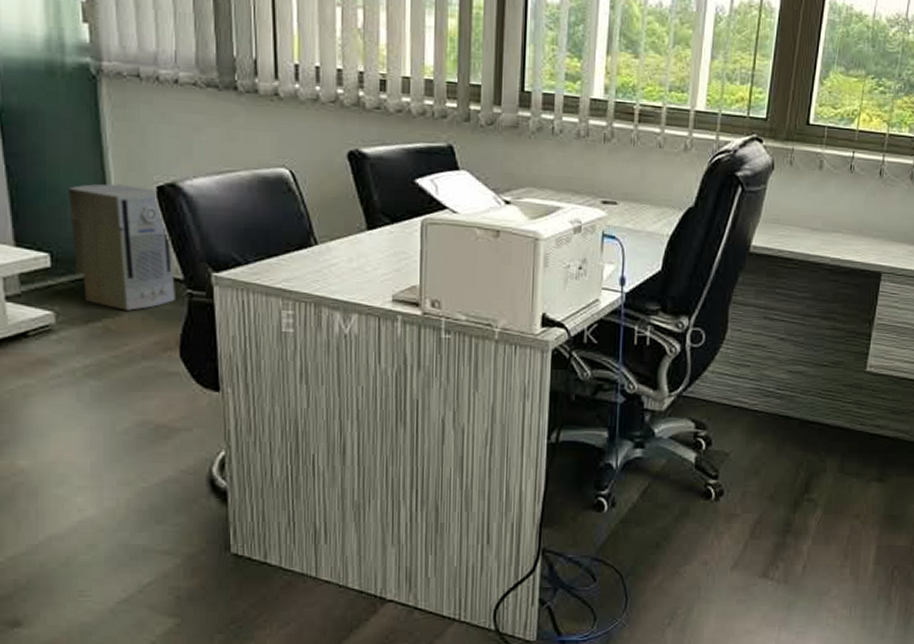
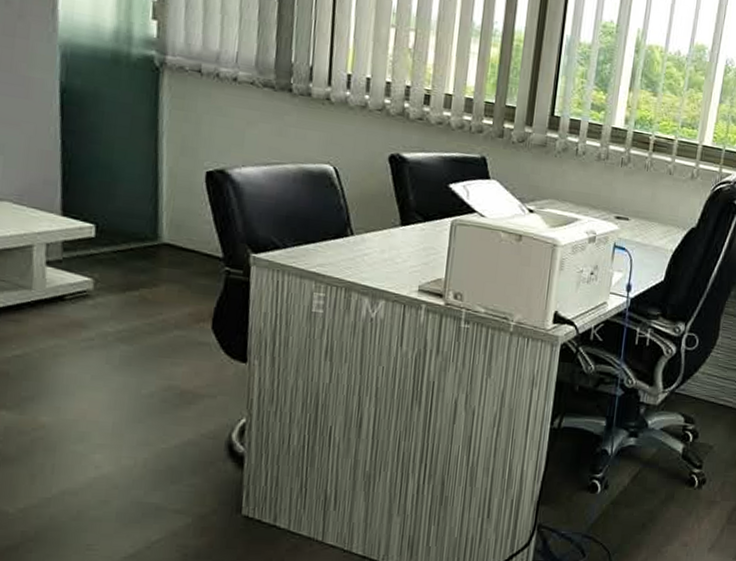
air purifier: present [68,183,175,311] -> none [119,164,216,283]

